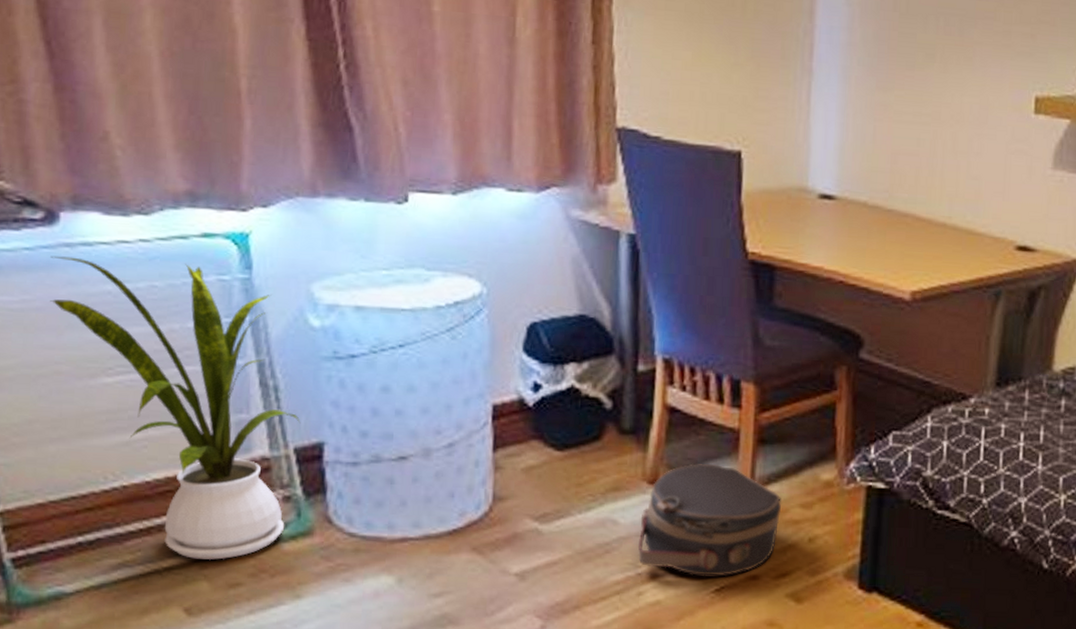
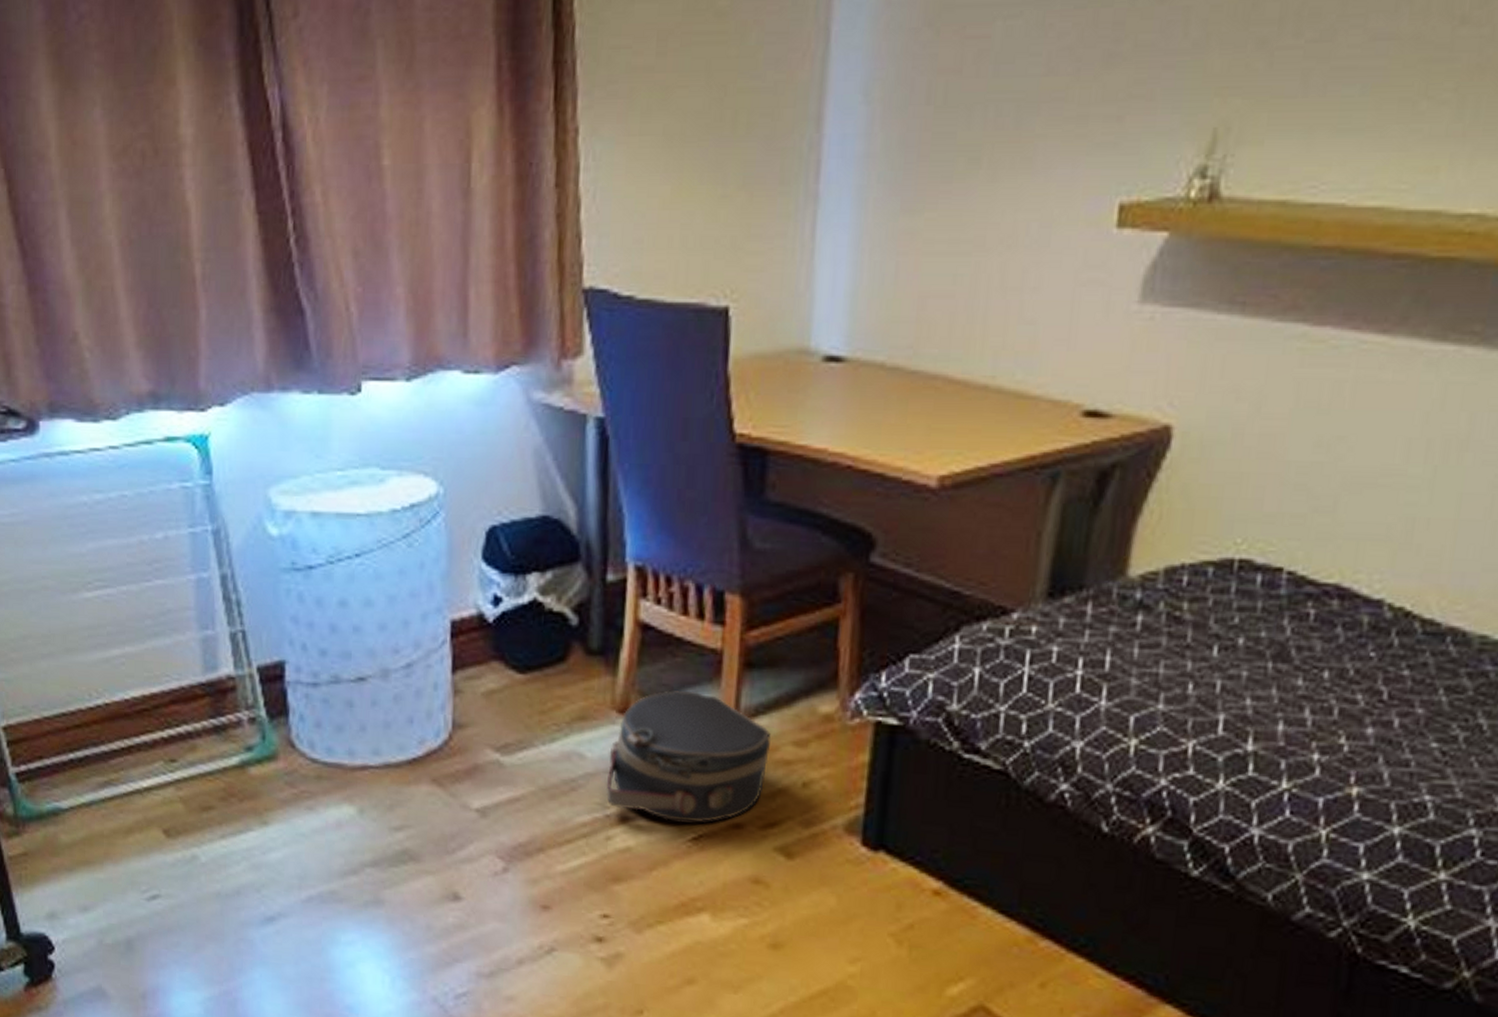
house plant: present [50,255,301,560] -> none [33,467,263,782]

